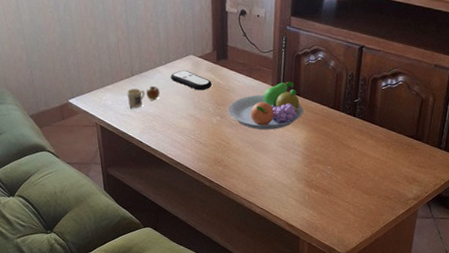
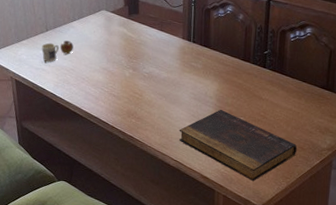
remote control: present [170,70,212,91] -> none [83,25,124,45]
fruit bowl: present [228,81,303,130] -> none [140,34,214,82]
book: none [265,157,384,230] -> present [179,109,298,182]

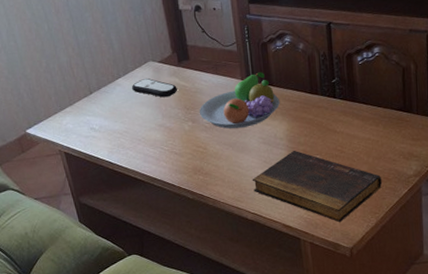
mug: present [41,40,74,63] -> none [87,101,123,128]
remote control: none [83,25,124,45] -> present [131,78,177,98]
fruit bowl: none [140,34,214,82] -> present [199,72,280,129]

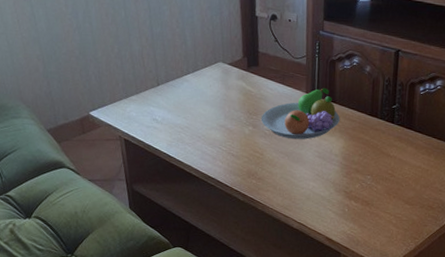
remote control: present [131,78,177,98] -> none [198,78,243,100]
book: present [252,150,383,223] -> none [302,167,427,243]

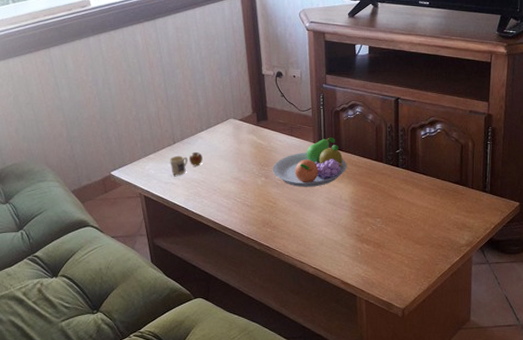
mug: none [152,96,188,120] -> present [169,152,203,176]

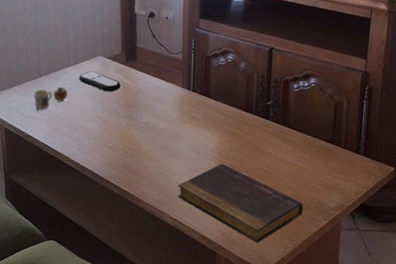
remote control: none [212,134,254,153] -> present [78,71,121,92]
fruit bowl: present [272,137,347,188] -> none [137,83,215,134]
book: none [316,212,436,284] -> present [177,163,304,244]

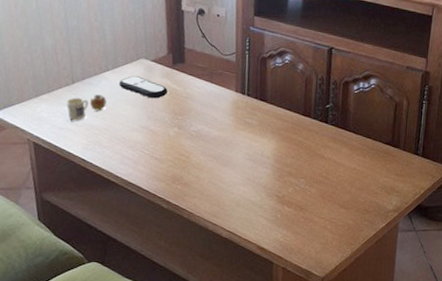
book: present [177,163,304,244] -> none [232,170,362,250]

